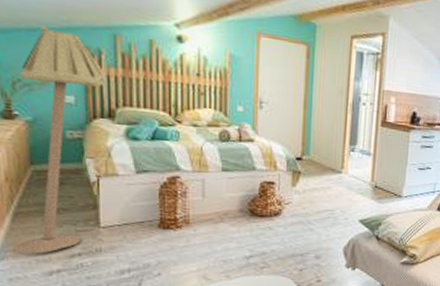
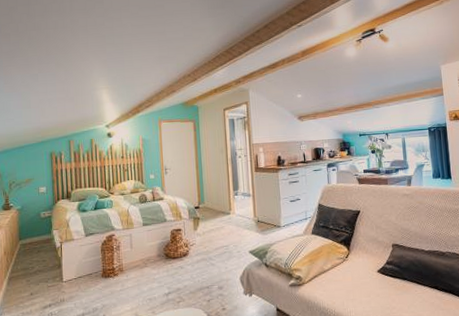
floor lamp: present [11,26,106,254] -> none [7,144,65,309]

